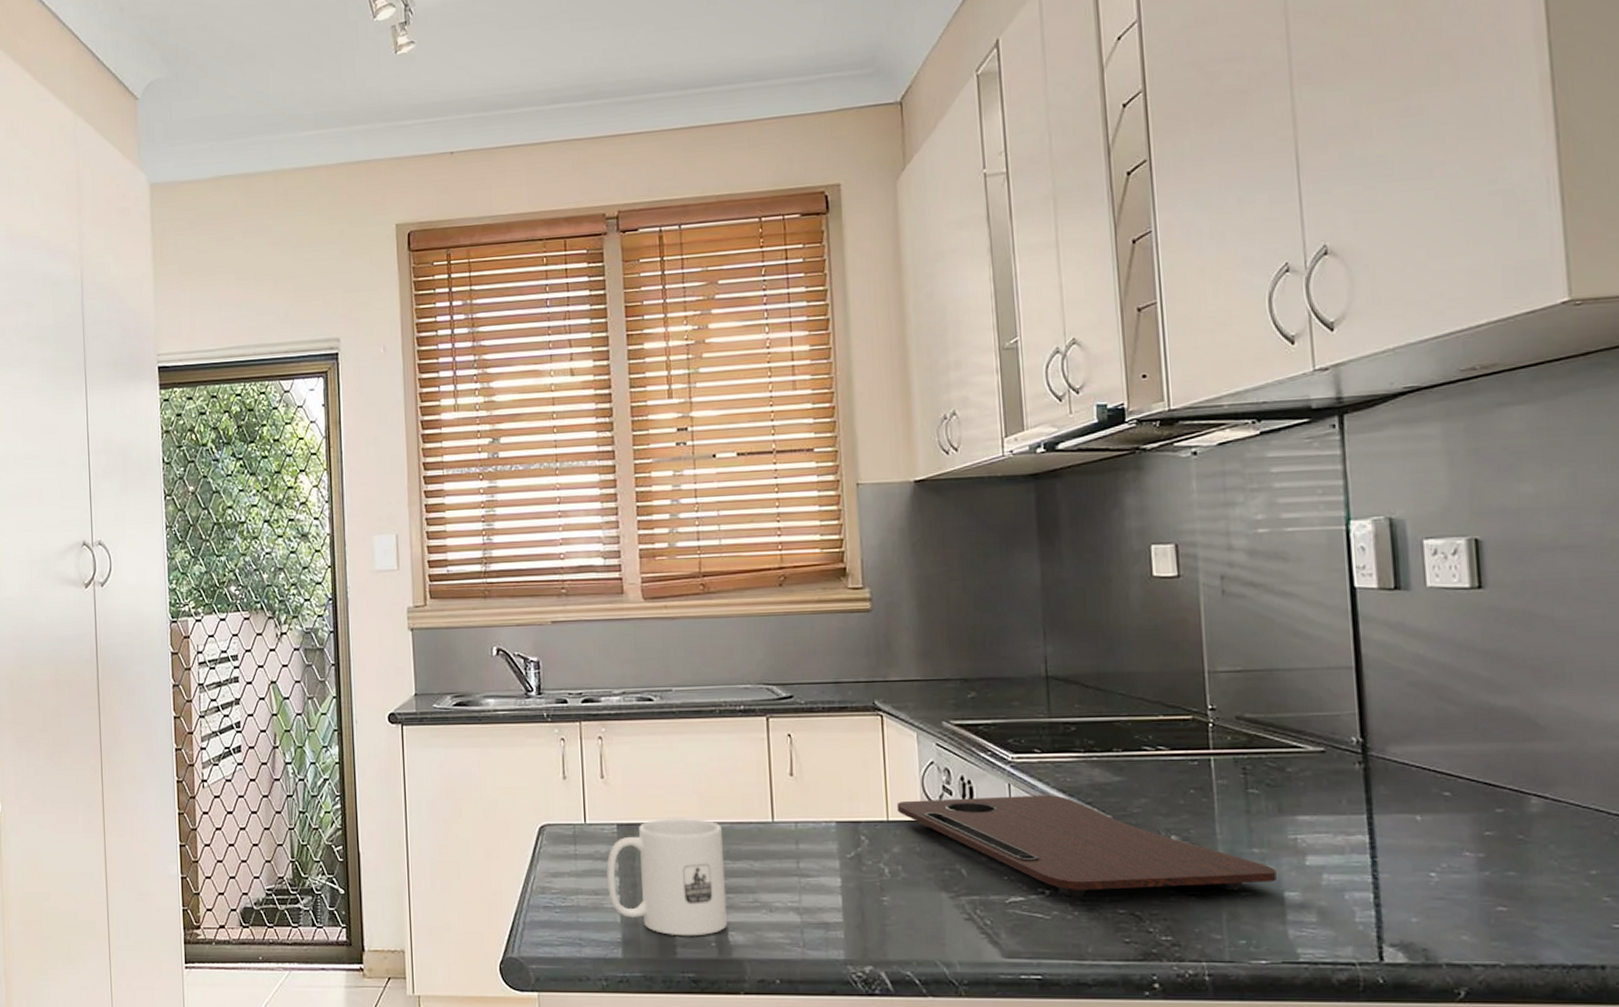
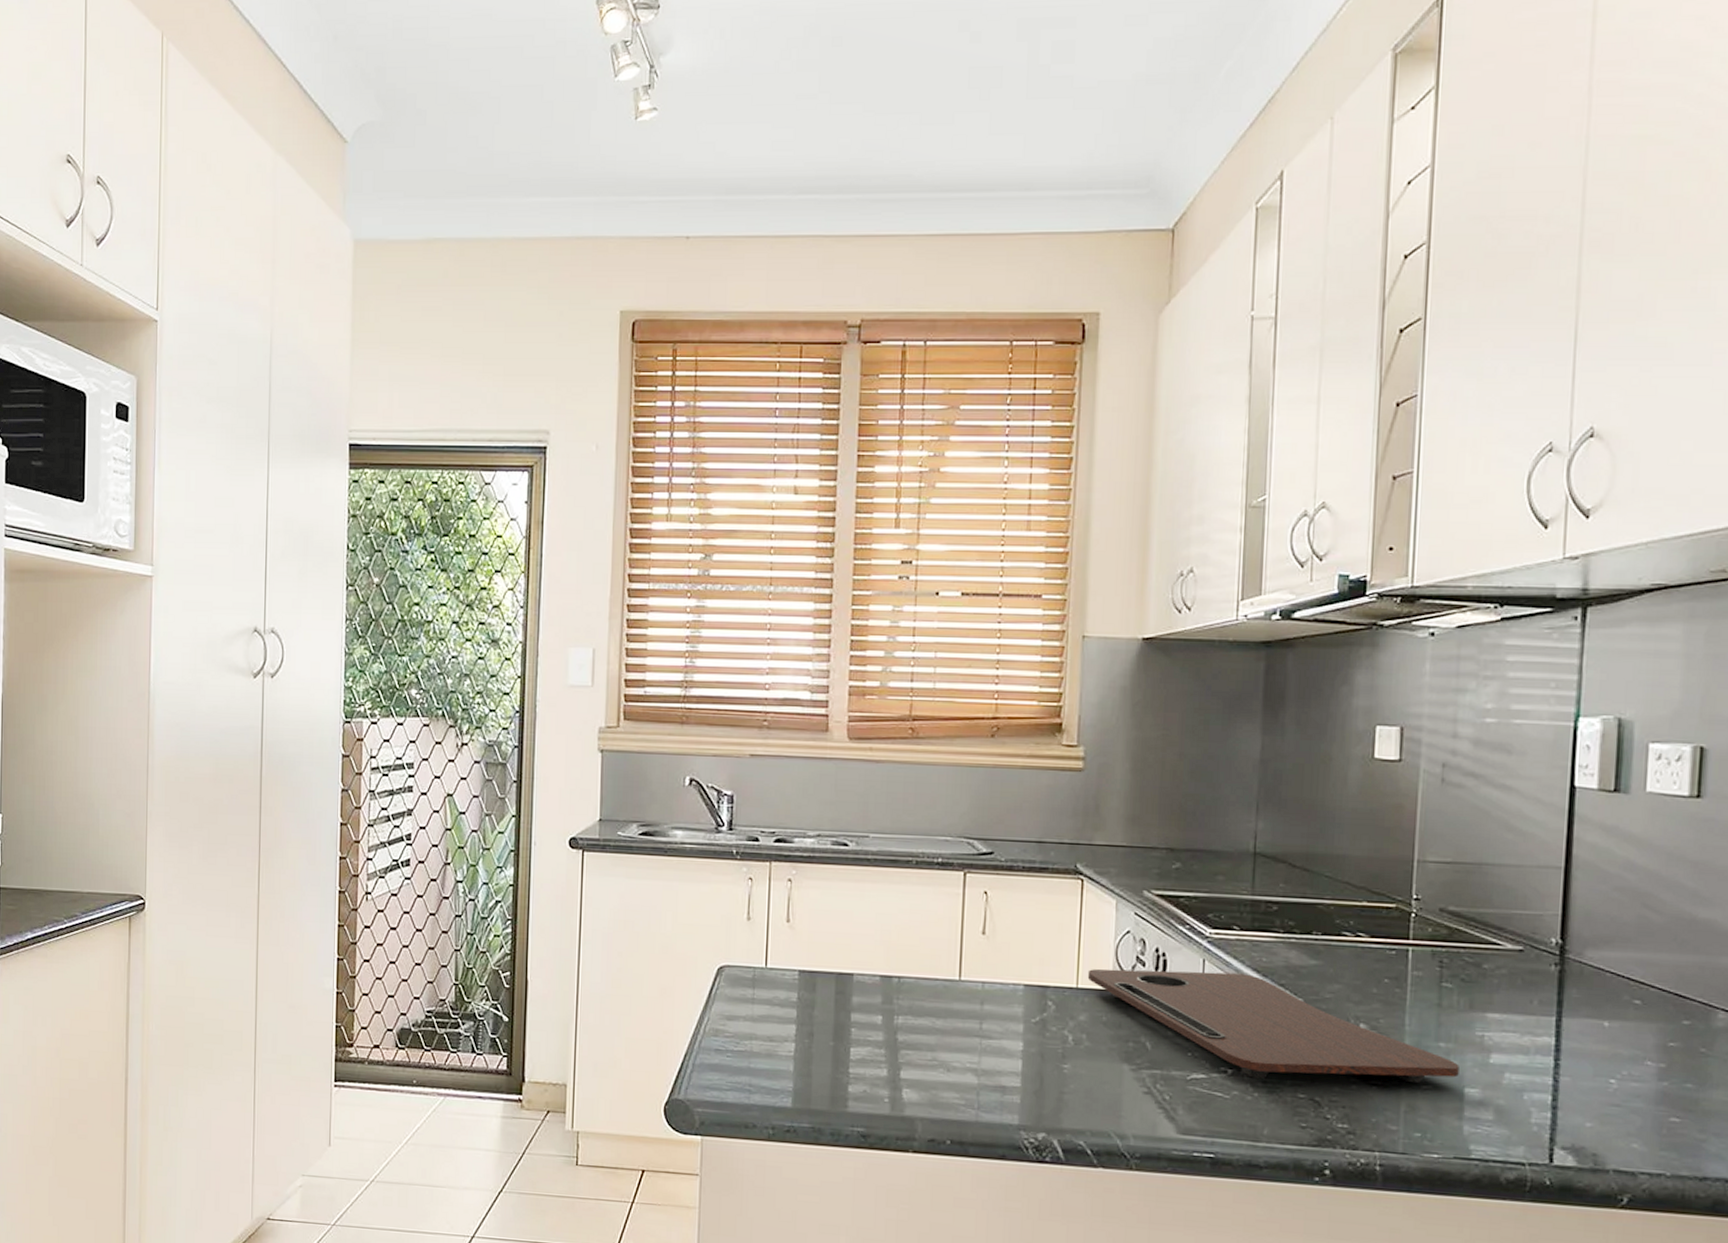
mug: present [606,818,727,936] -> none [782,968,906,1091]

